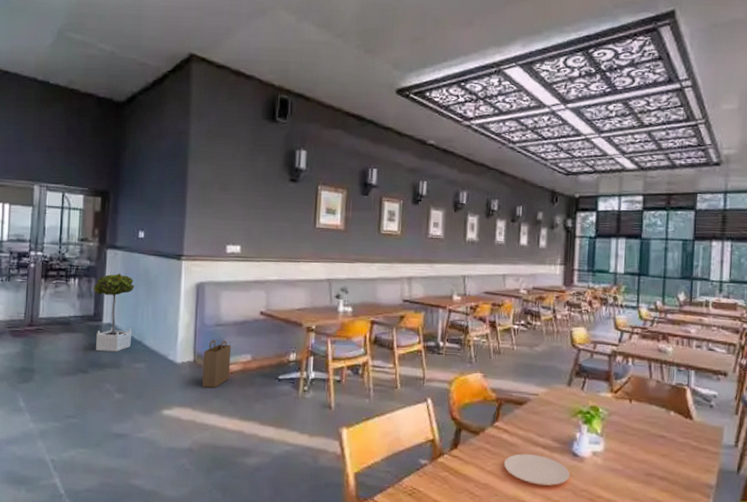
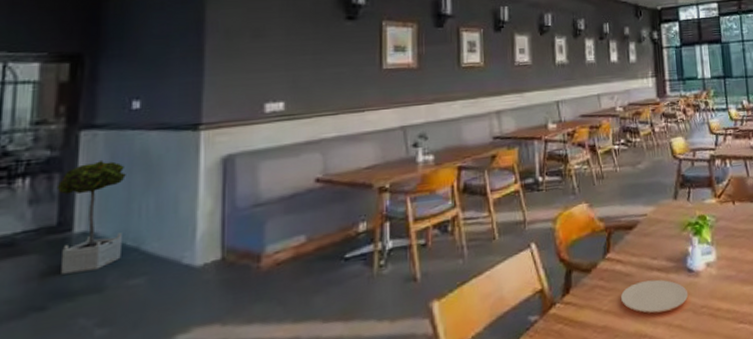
shopping bag: present [202,339,232,388] -> none [236,222,277,291]

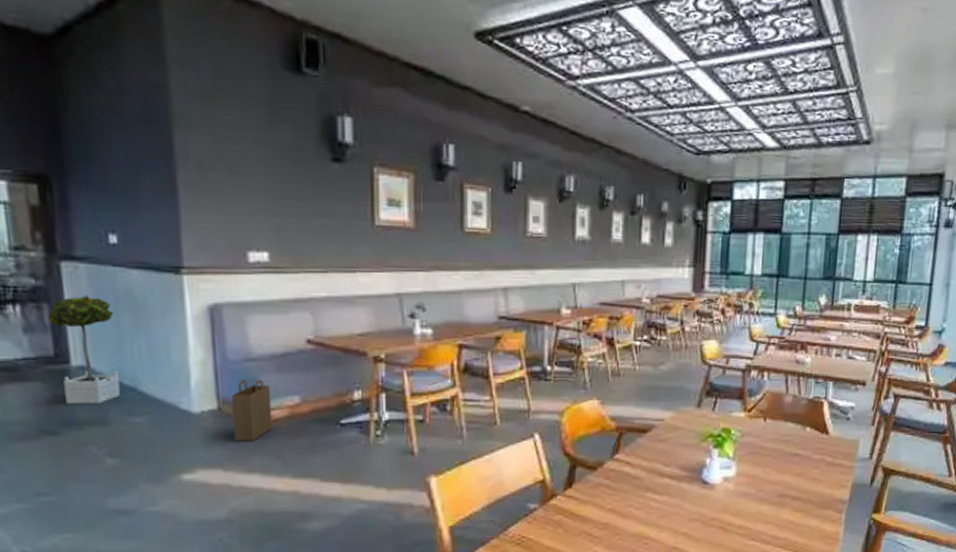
shopping bag: none [236,222,277,291] -> present [231,379,273,441]
plate: present [620,279,689,314] -> none [625,486,700,518]

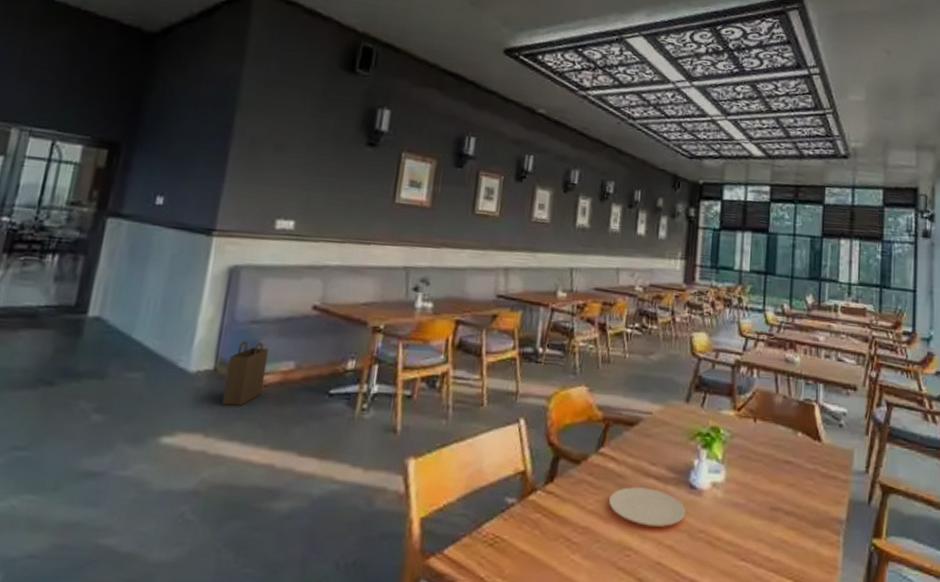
potted tree: present [46,294,121,404] -> none [72,249,141,356]
plate: none [625,486,700,518] -> present [608,487,687,527]

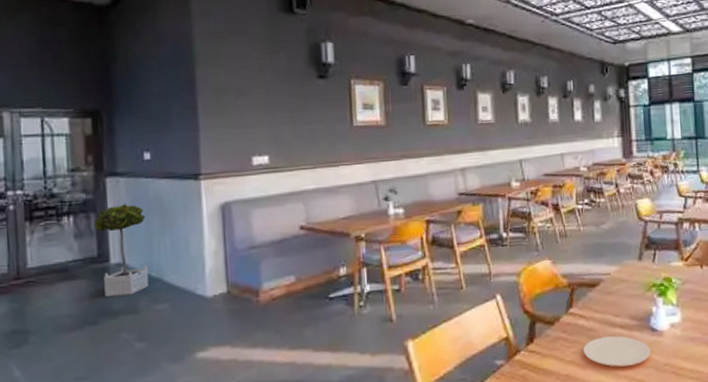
potted tree: none [72,249,141,356] -> present [93,203,149,297]
shopping bag: present [222,340,270,406] -> none [238,263,273,320]

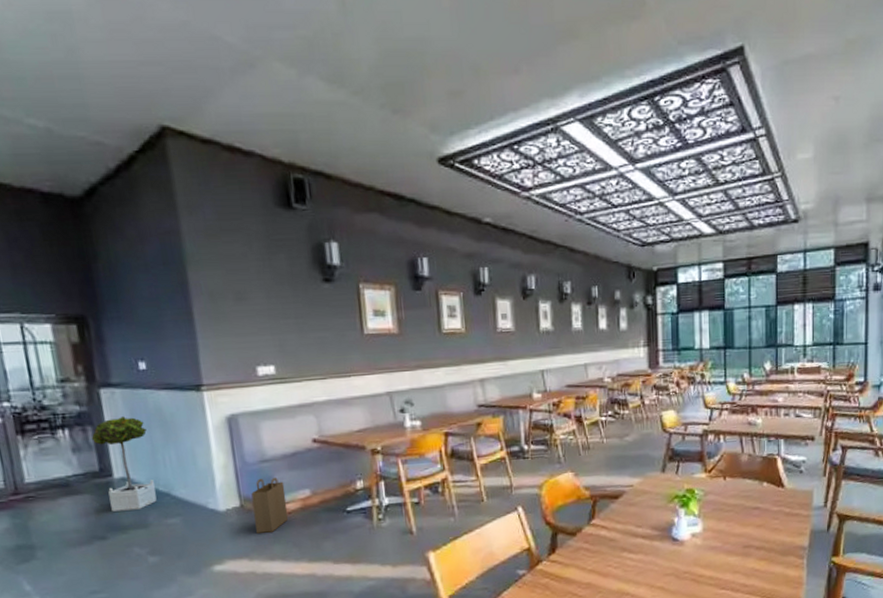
shopping bag: none [238,263,273,320] -> present [251,477,289,534]
plate: present [582,336,652,367] -> none [604,545,672,575]

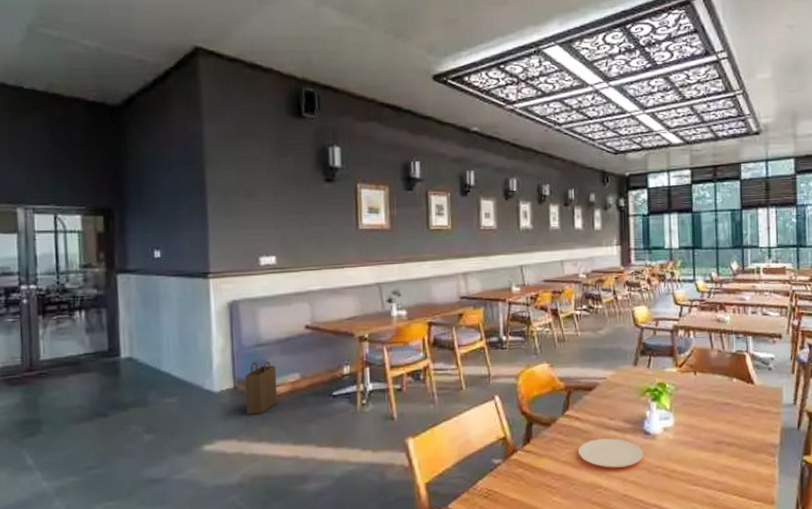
potted tree: present [91,415,157,512] -> none [104,299,158,390]
plate: none [604,545,672,575] -> present [577,438,644,468]

